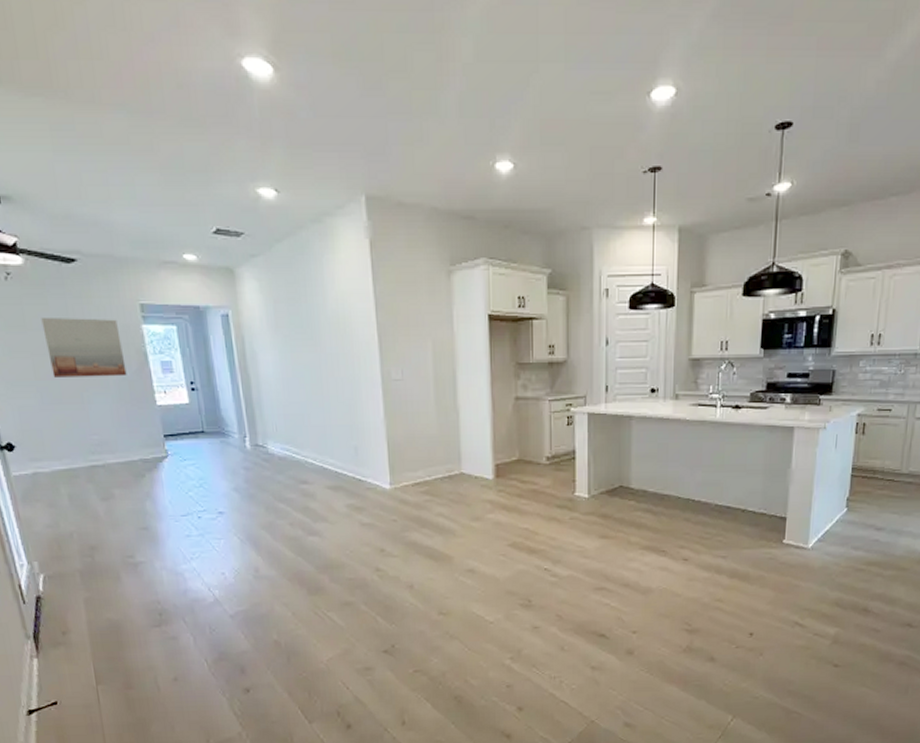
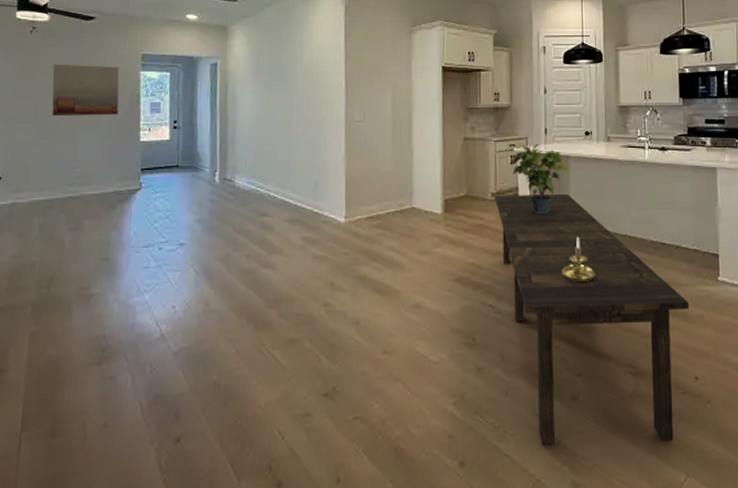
dining table: none [550,457,751,693] -> present [495,194,690,446]
potted plant: none [567,403,632,479] -> present [511,144,570,215]
candle holder: none [621,502,655,547] -> present [562,237,596,283]

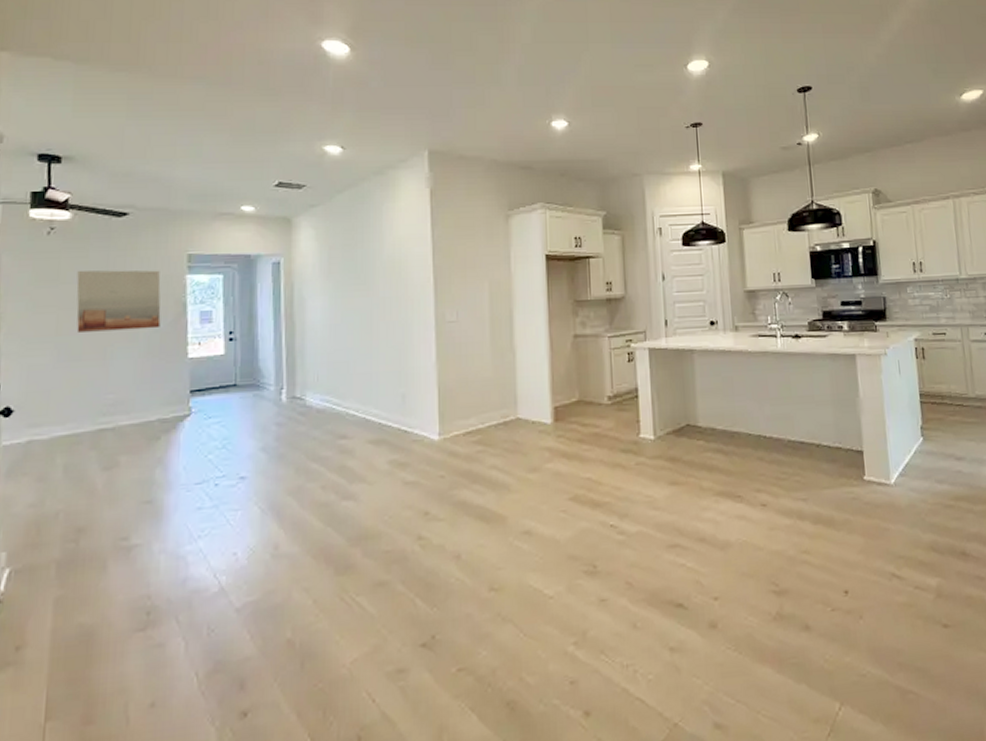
dining table: present [495,194,690,446] -> none [612,393,835,684]
potted plant: present [511,144,570,215] -> none [628,338,695,418]
candle holder: present [562,237,596,283] -> none [691,441,729,493]

